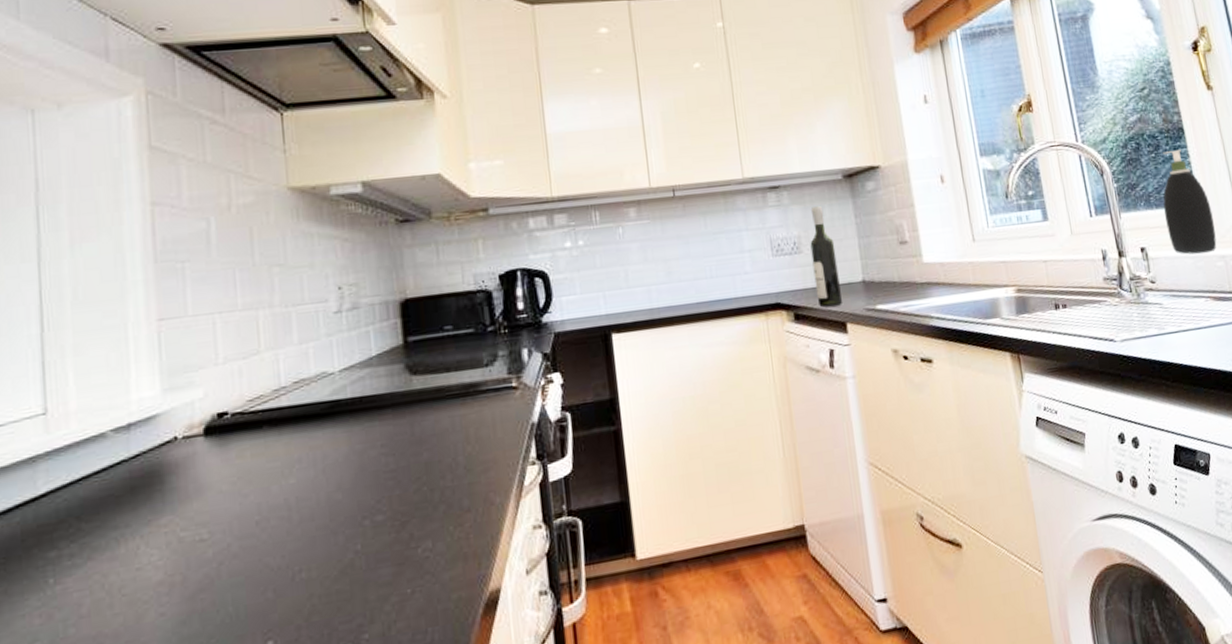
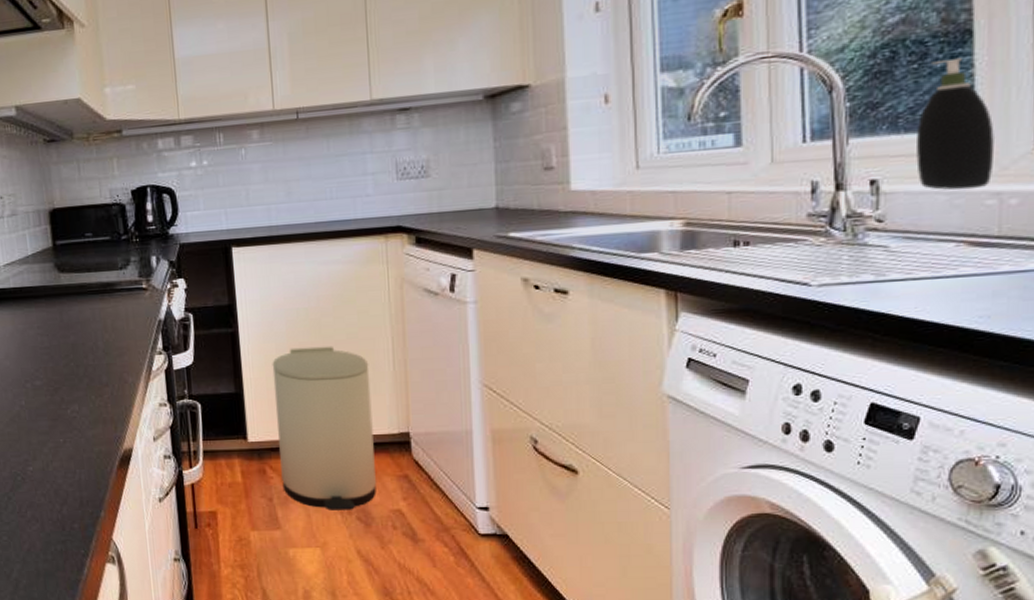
pedal bin: none [659,435,777,631] -> present [272,345,377,510]
bottle: present [810,206,843,308] -> none [439,129,471,233]

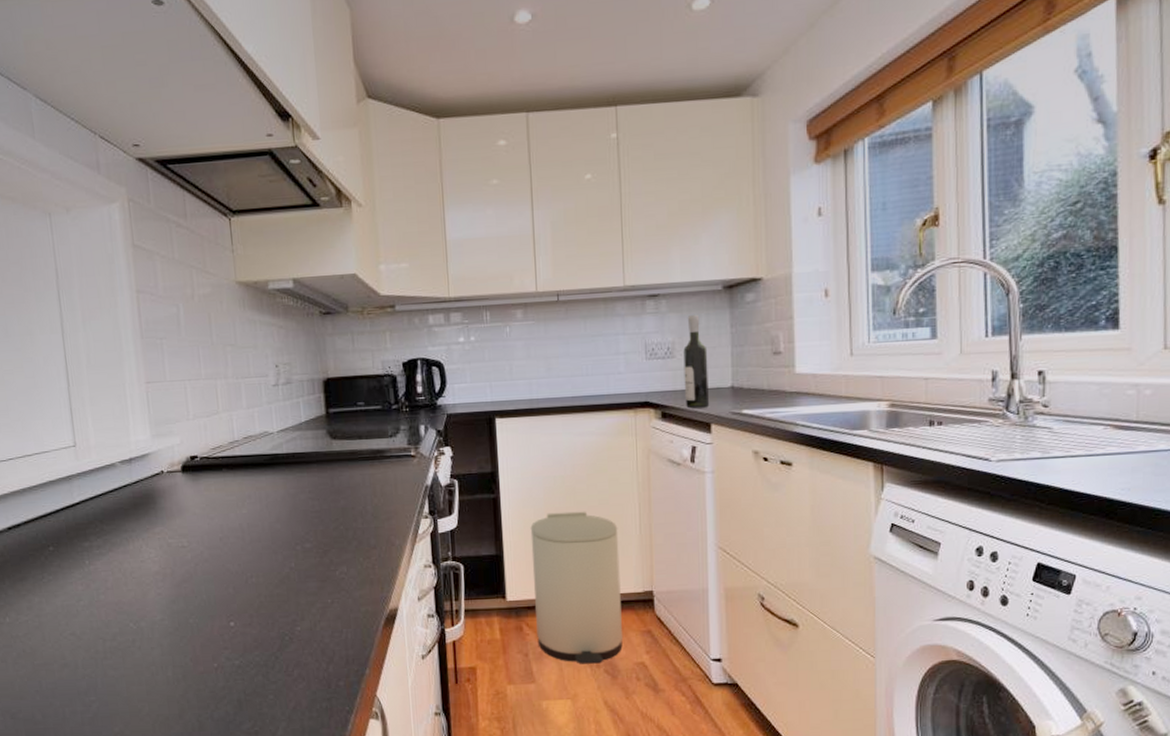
bottle: none [439,129,471,233] -> present [683,315,710,409]
soap dispenser: present [916,57,994,190] -> none [1074,269,1134,382]

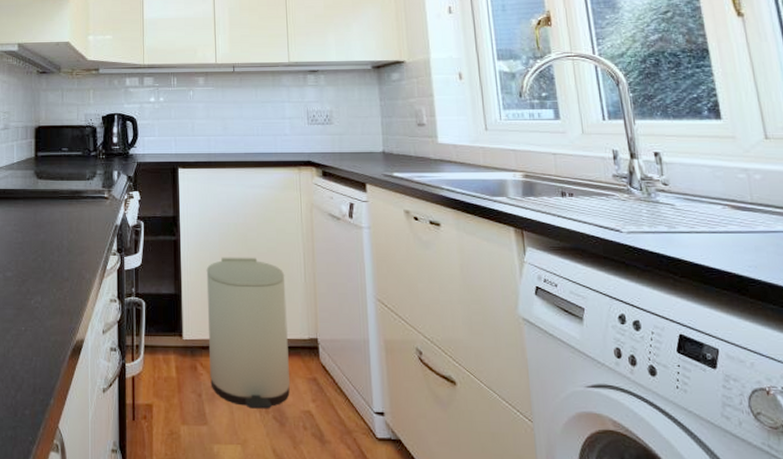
bottle: present [683,315,710,409] -> none [340,89,365,169]

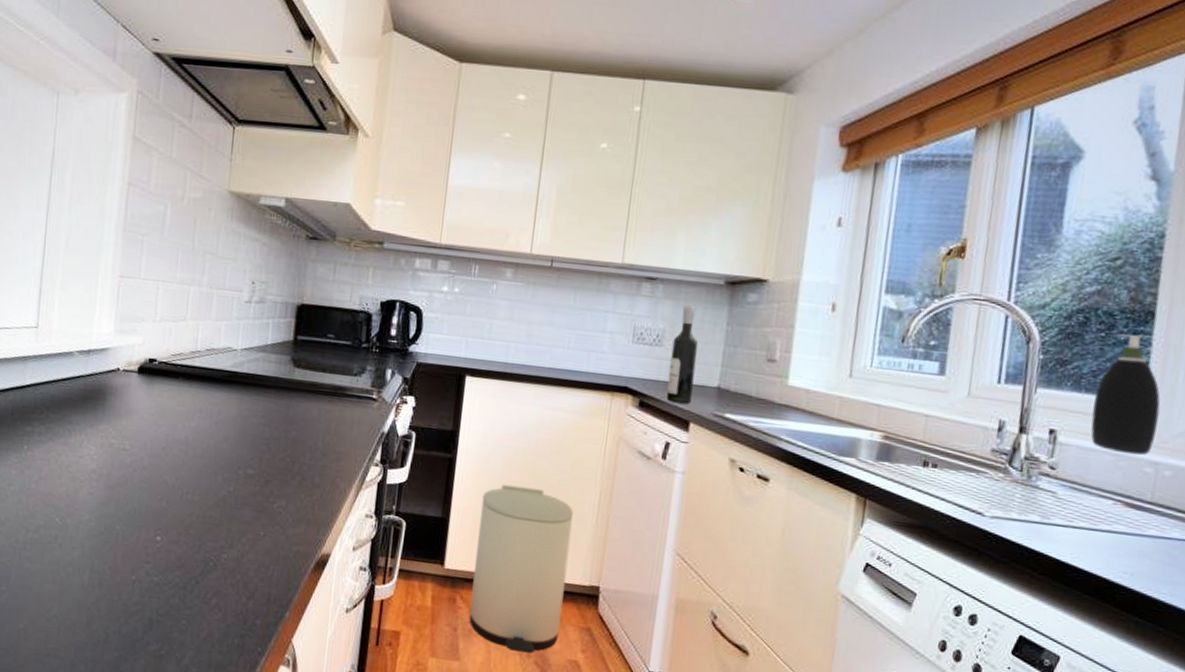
bottle: none [340,89,365,169] -> present [666,305,699,405]
soap dispenser: none [681,68,739,165] -> present [1090,334,1160,456]

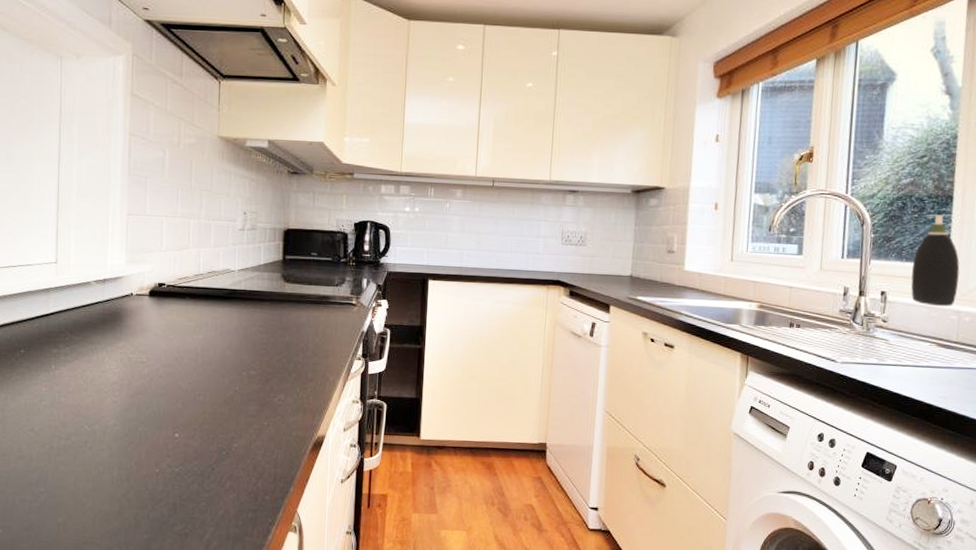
pedal bin: present [469,484,574,654] -> none [443,366,523,502]
bottle: present [666,305,699,405] -> none [590,212,614,291]

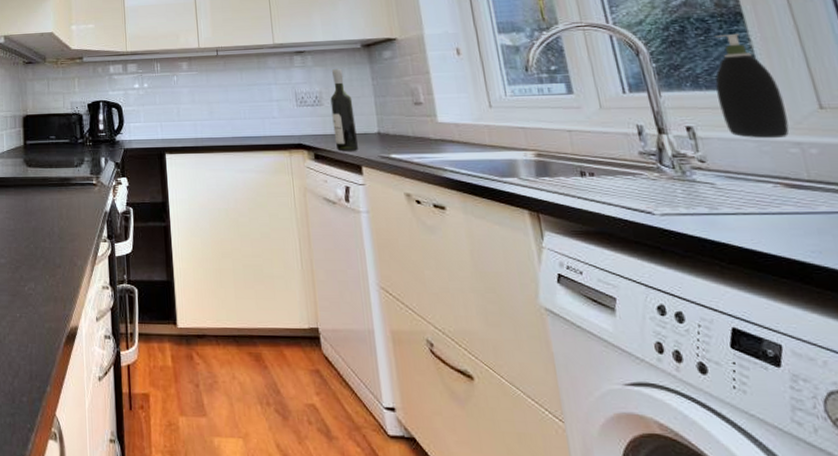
bottle: none [590,212,614,291] -> present [330,69,359,151]

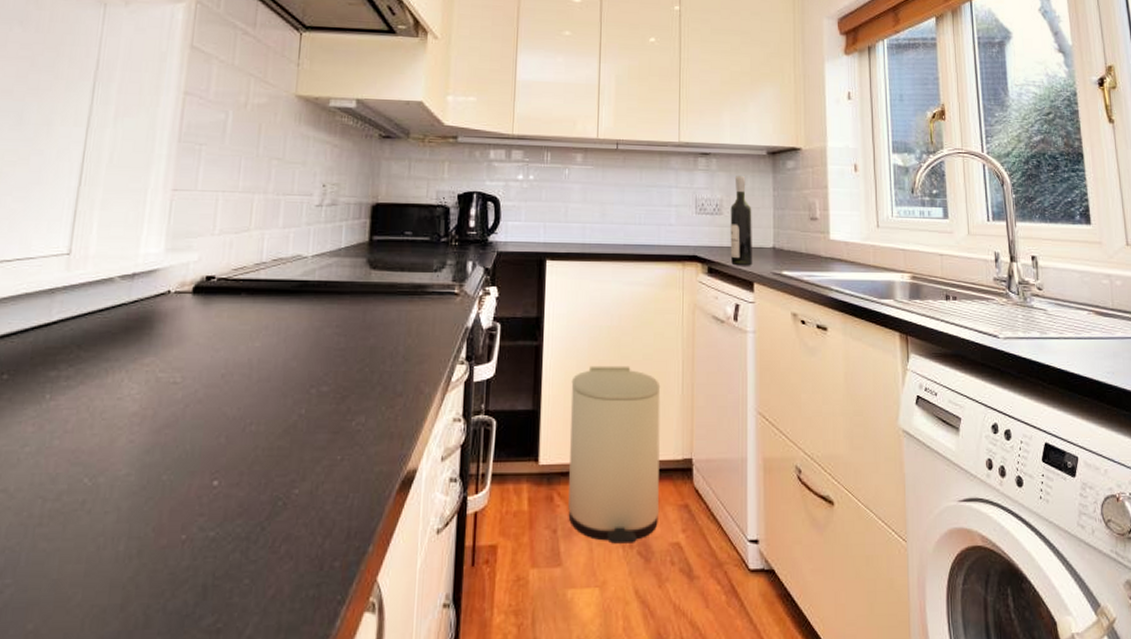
pedal bin: none [198,243,292,402] -> present [568,365,661,544]
soap dispenser: present [715,33,790,139] -> none [1057,172,1104,271]

